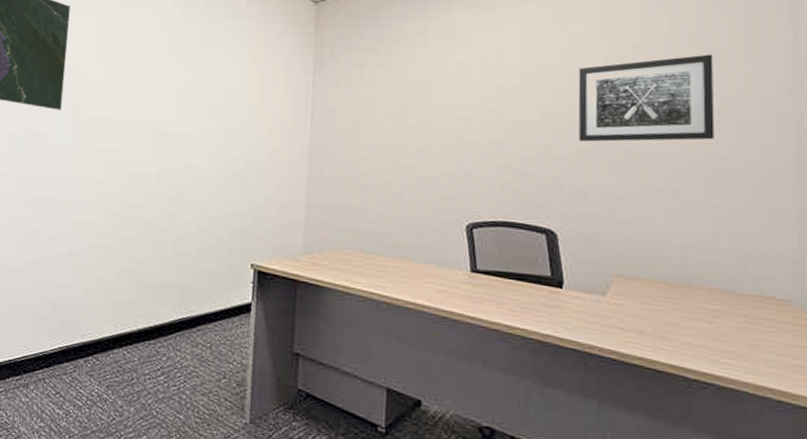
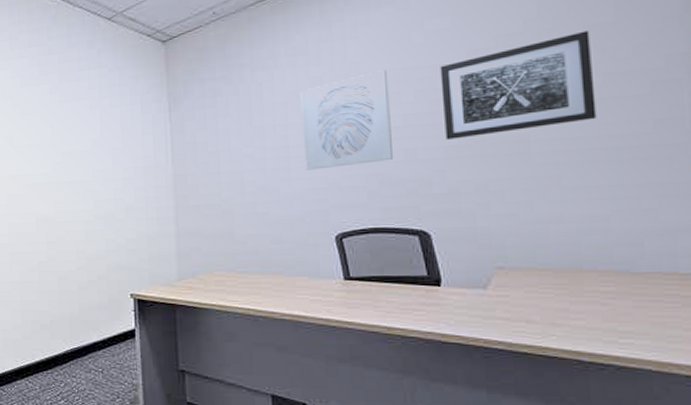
wall art: none [444,63,530,155] -> present [300,70,393,170]

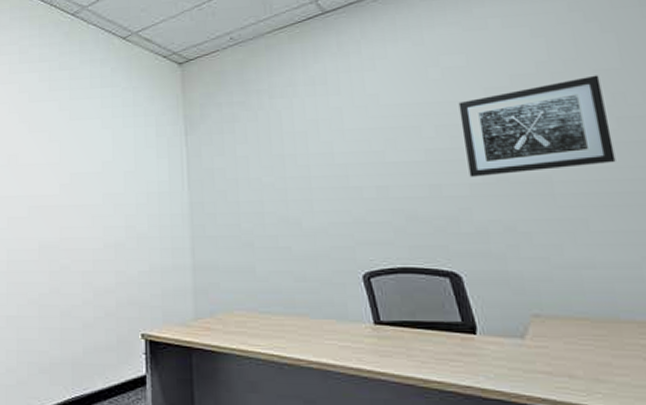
wall art: present [300,70,393,170] -> none [320,103,418,203]

